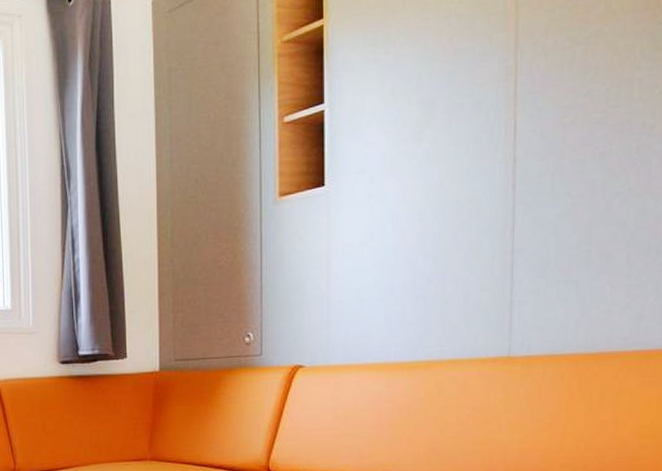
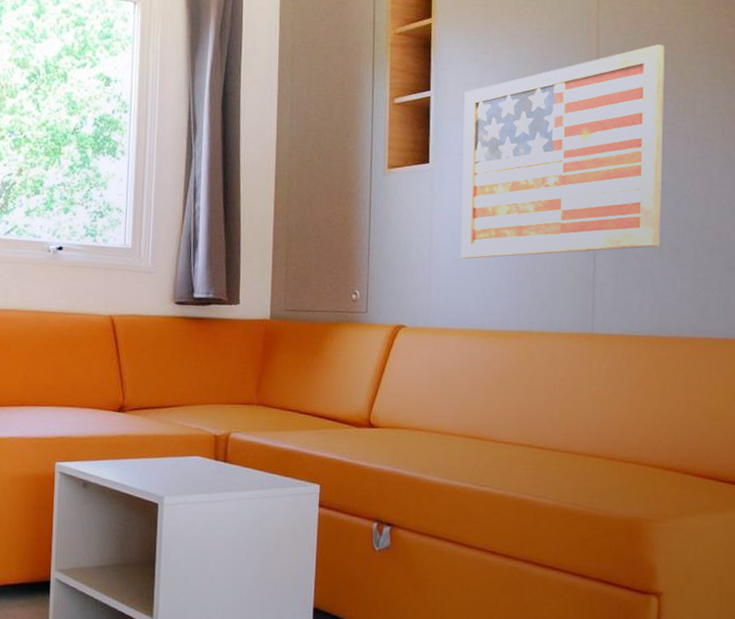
wall art: none [362,18,597,288] -> present [460,44,665,259]

